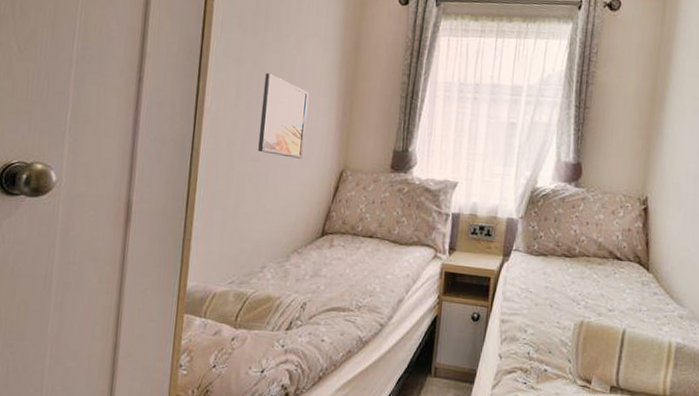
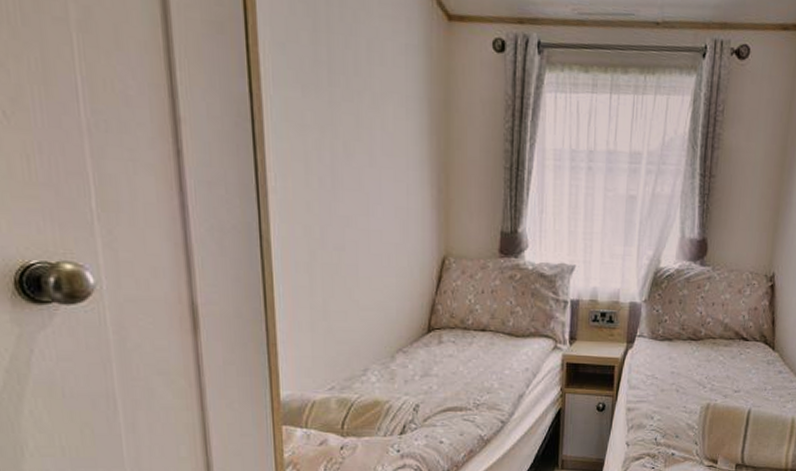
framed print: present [257,73,309,159] -> none [338,141,396,246]

